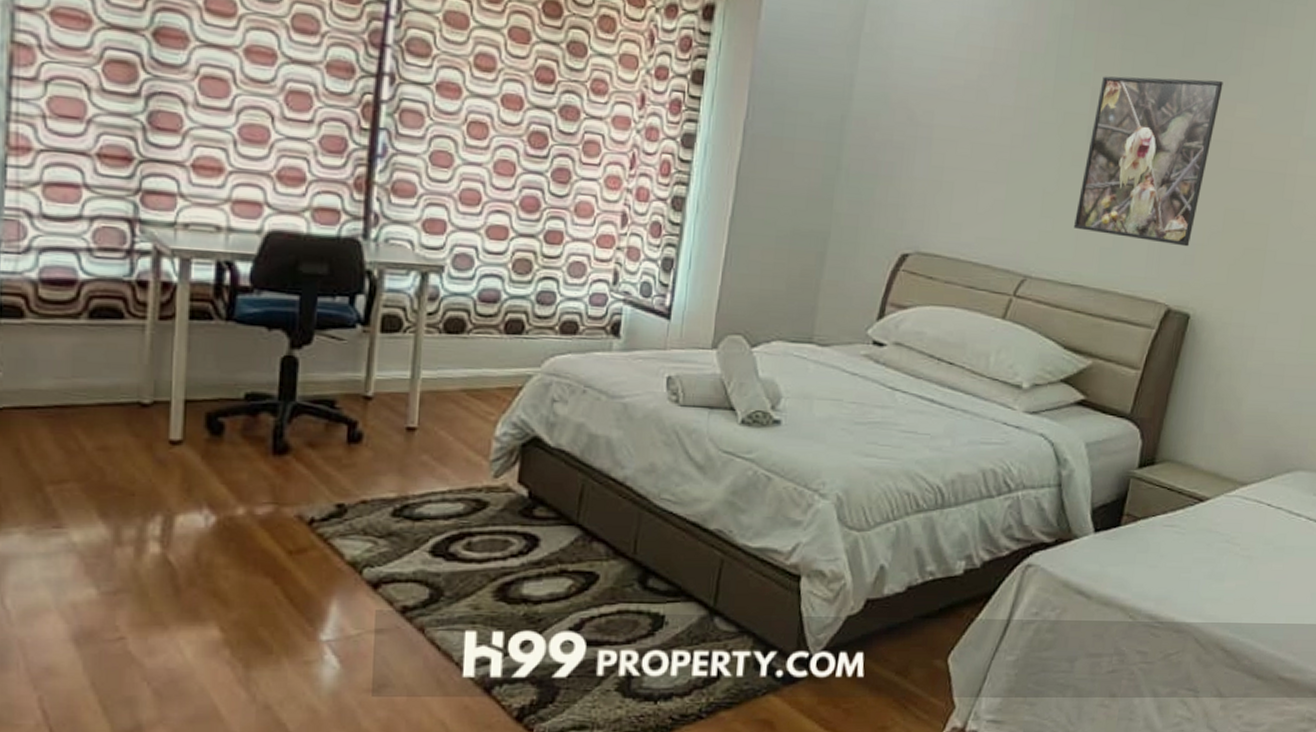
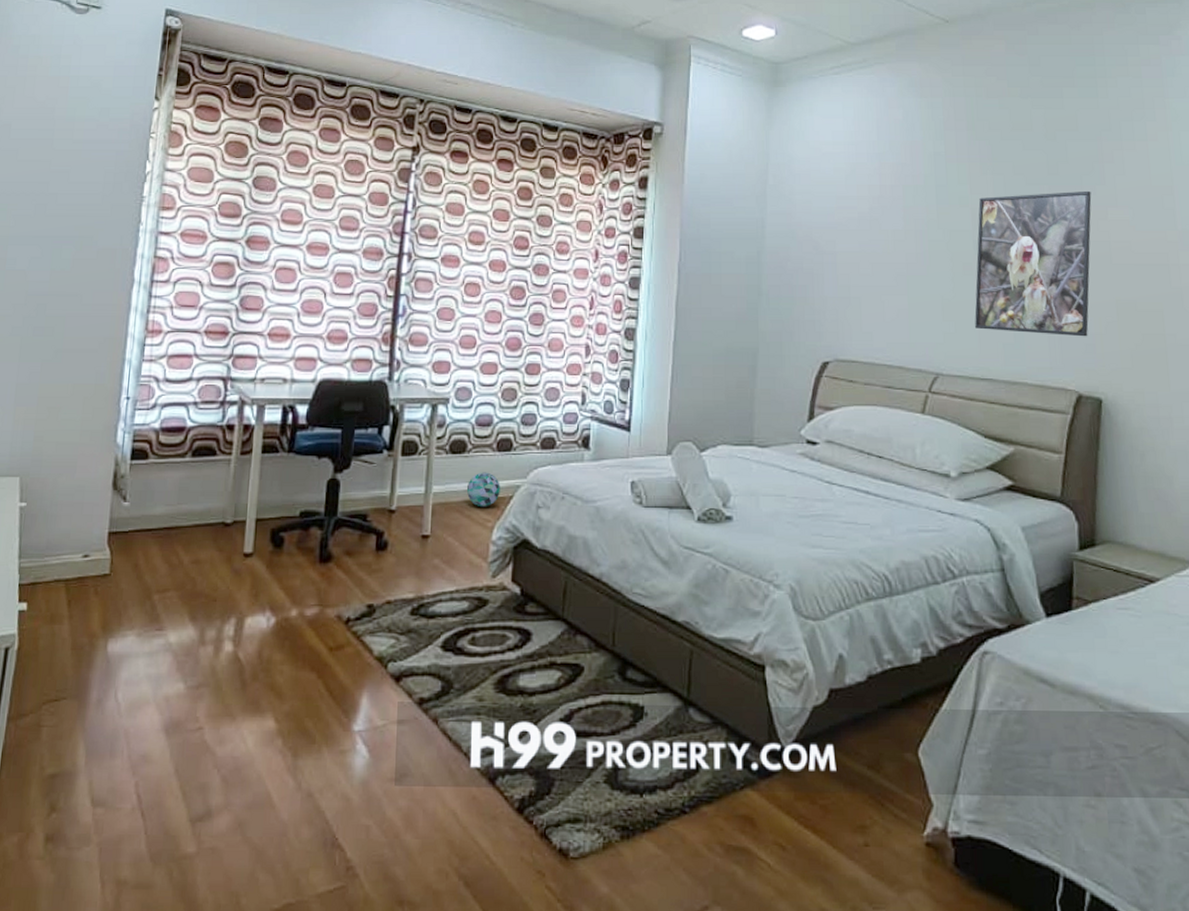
decorative ball: none [465,357,508,398] -> present [467,472,500,507]

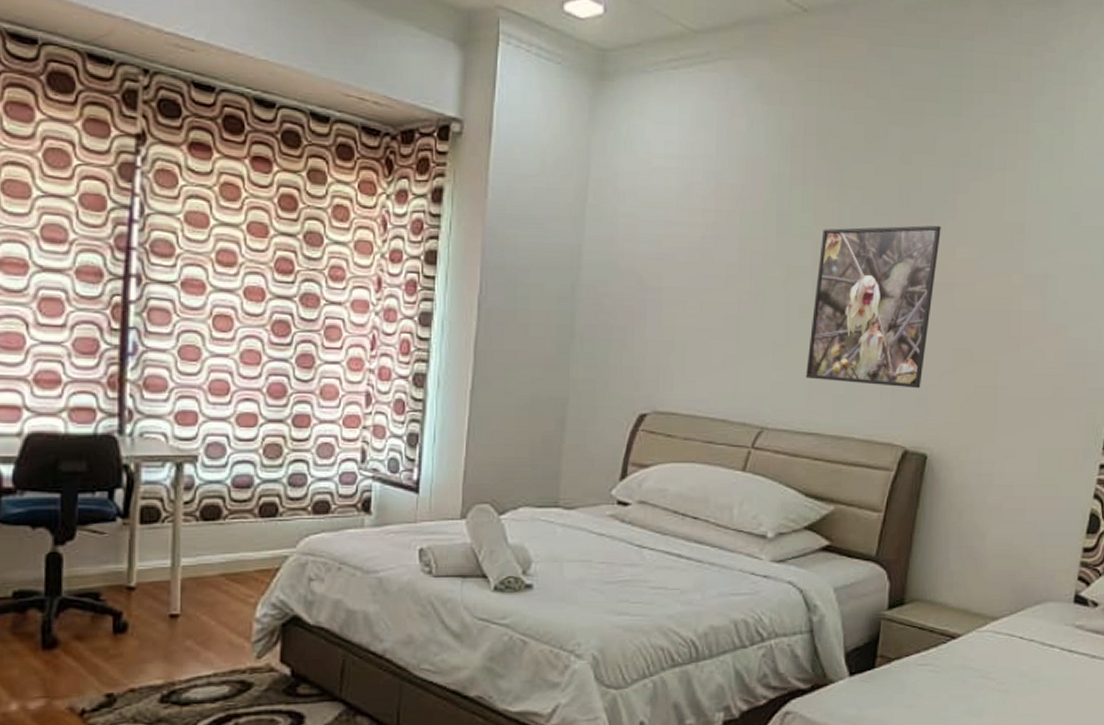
decorative ball: present [467,472,500,507] -> none [224,541,264,581]

